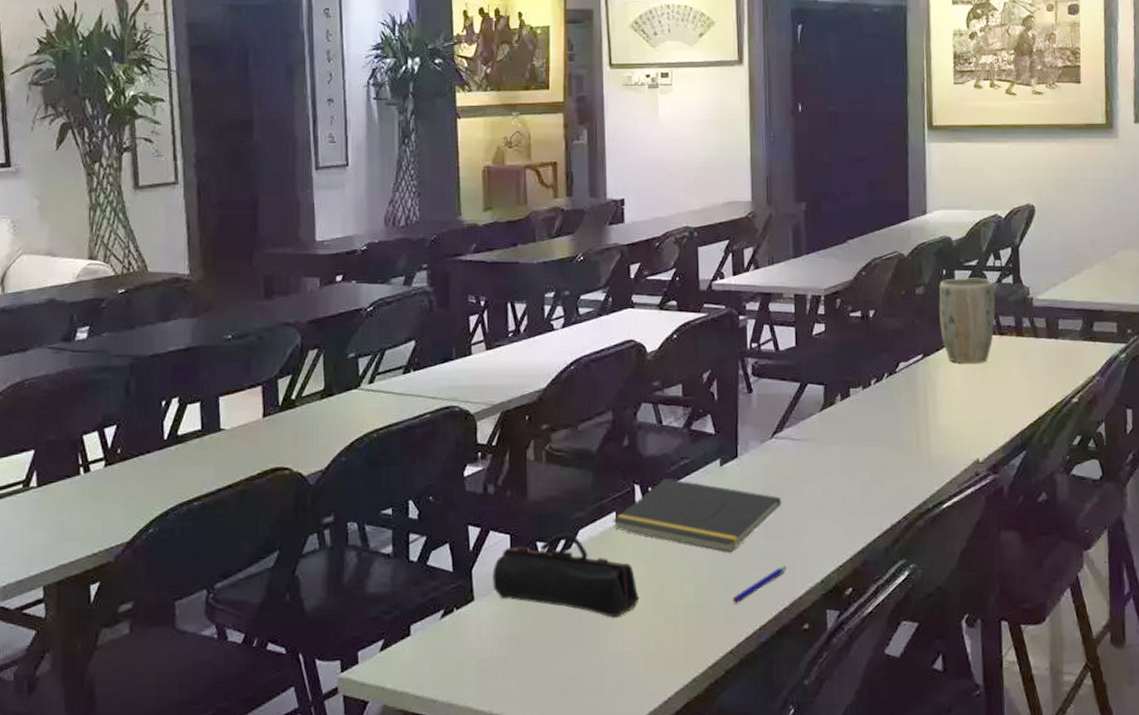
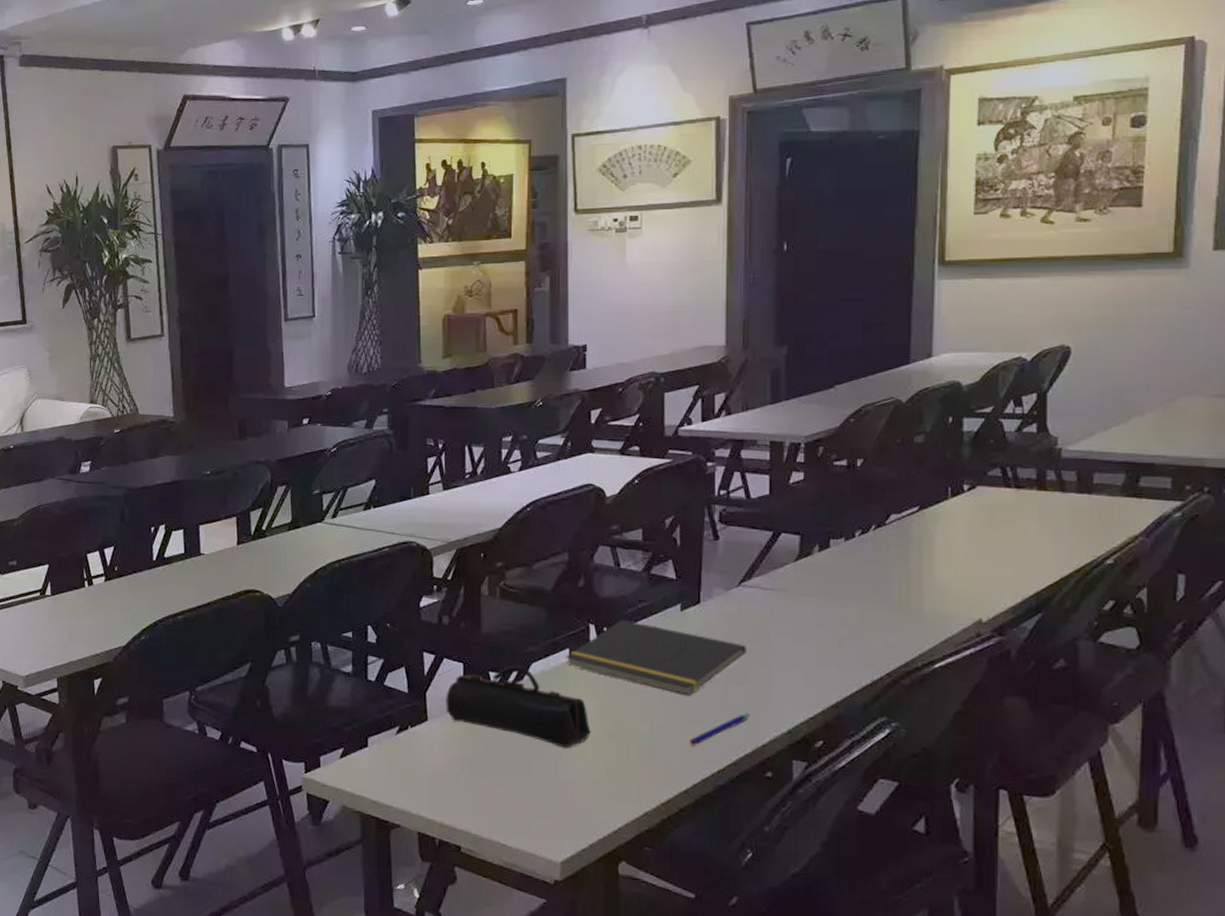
plant pot: present [939,278,996,364] -> none [942,426,1013,518]

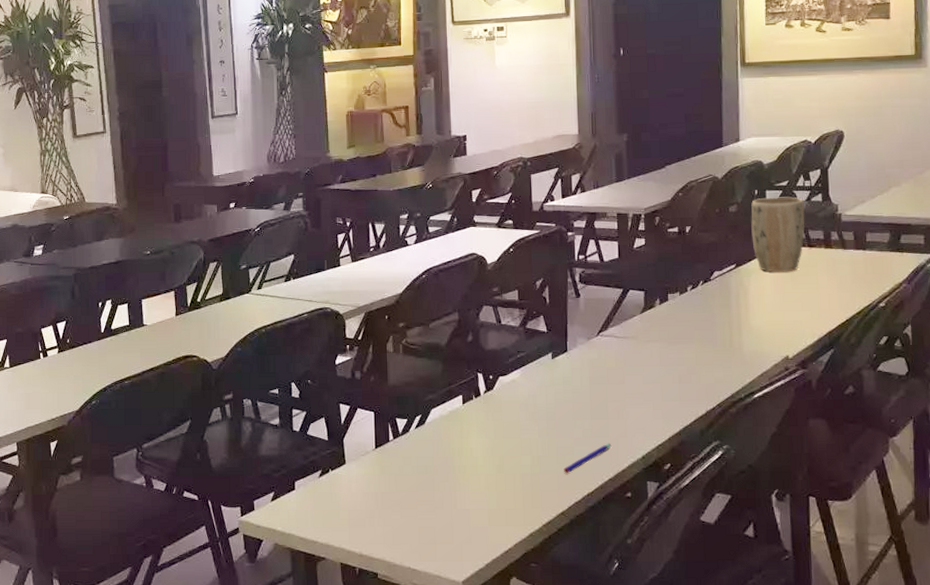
pencil case: present [446,665,591,748] -> none [360,411,483,482]
notepad: present [565,620,748,695] -> none [459,369,607,430]
plant pot: none [942,426,1013,518] -> present [751,197,805,272]

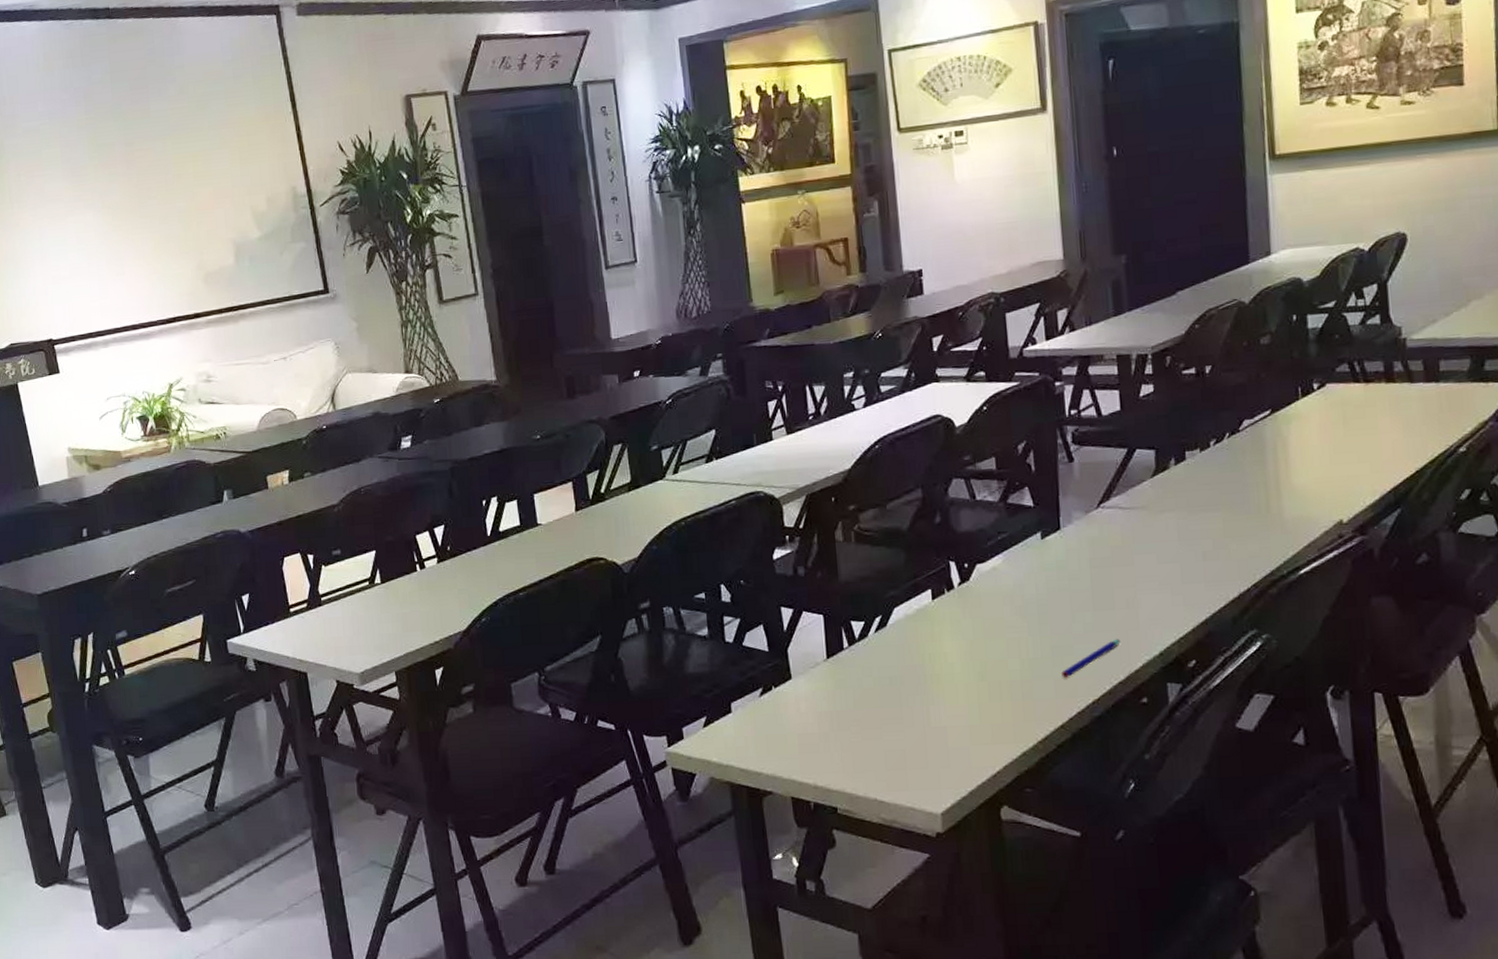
plant pot: present [751,197,805,272] -> none [1289,320,1359,417]

